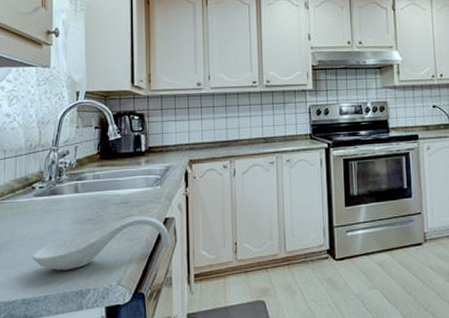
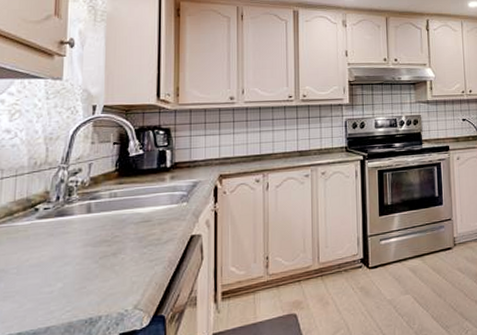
spoon rest: present [32,215,170,271] -> none [32,234,196,299]

